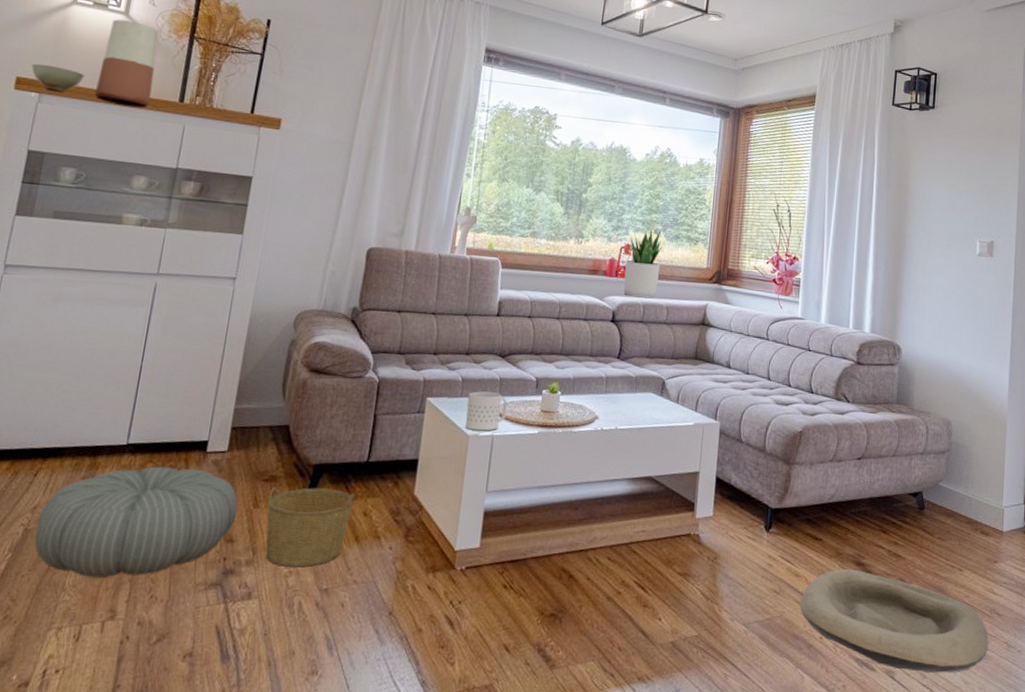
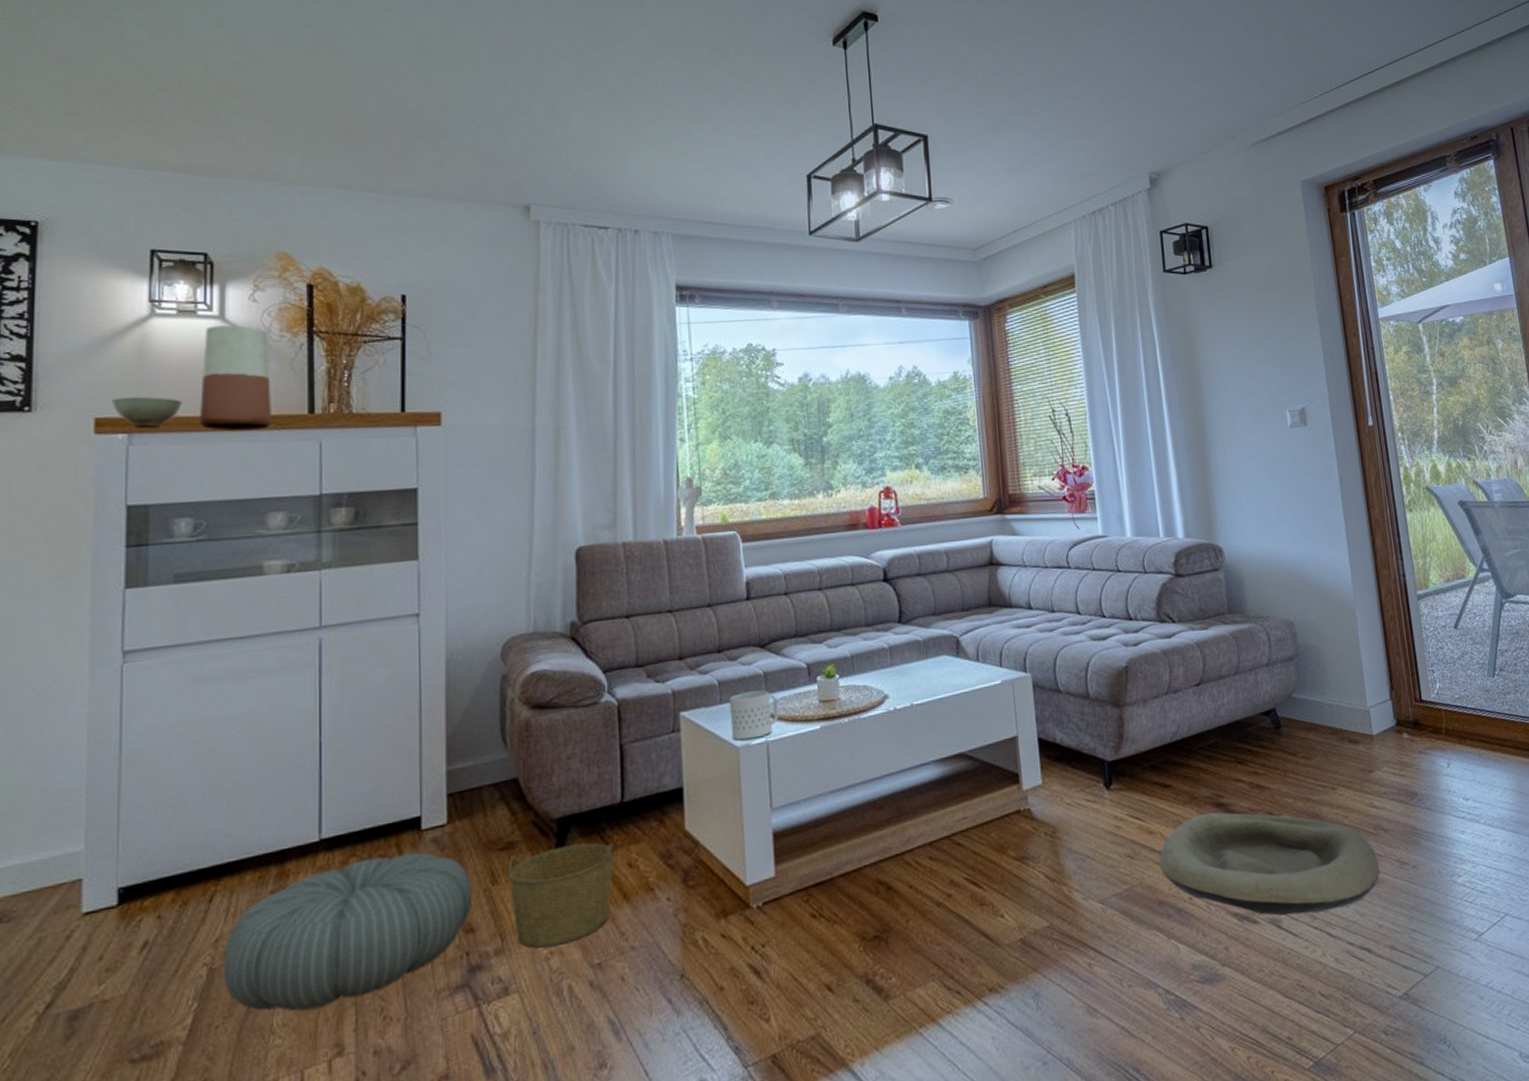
planter: present [623,229,663,299] -> none [888,465,931,548]

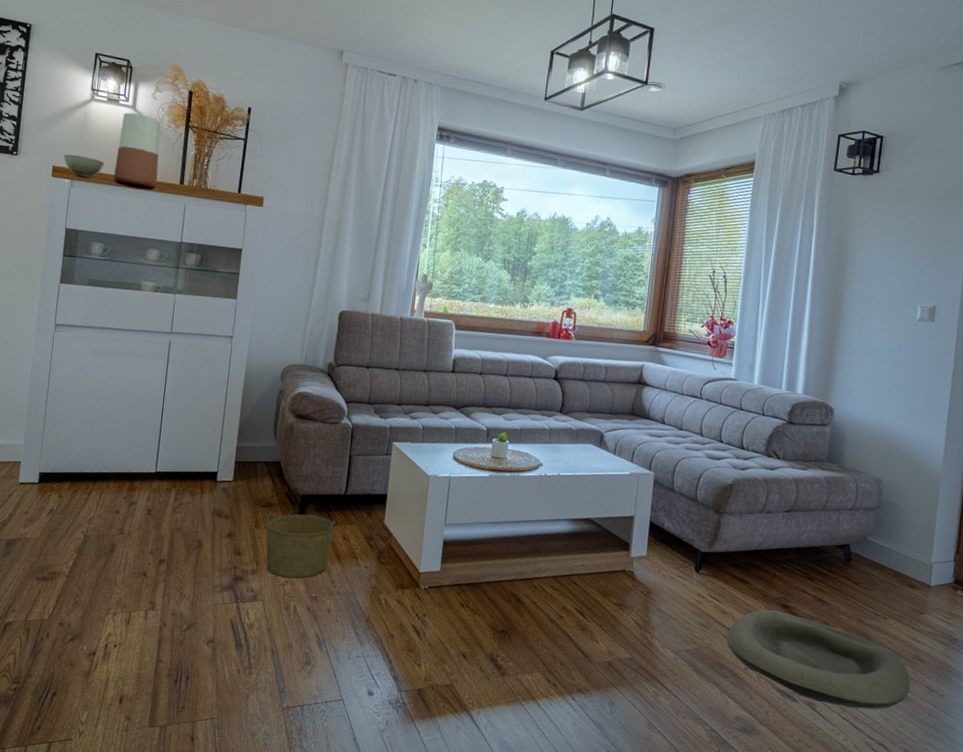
pouf: present [223,852,472,1012] -> none [92,491,243,577]
mug: present [729,690,779,741] -> none [426,438,462,473]

